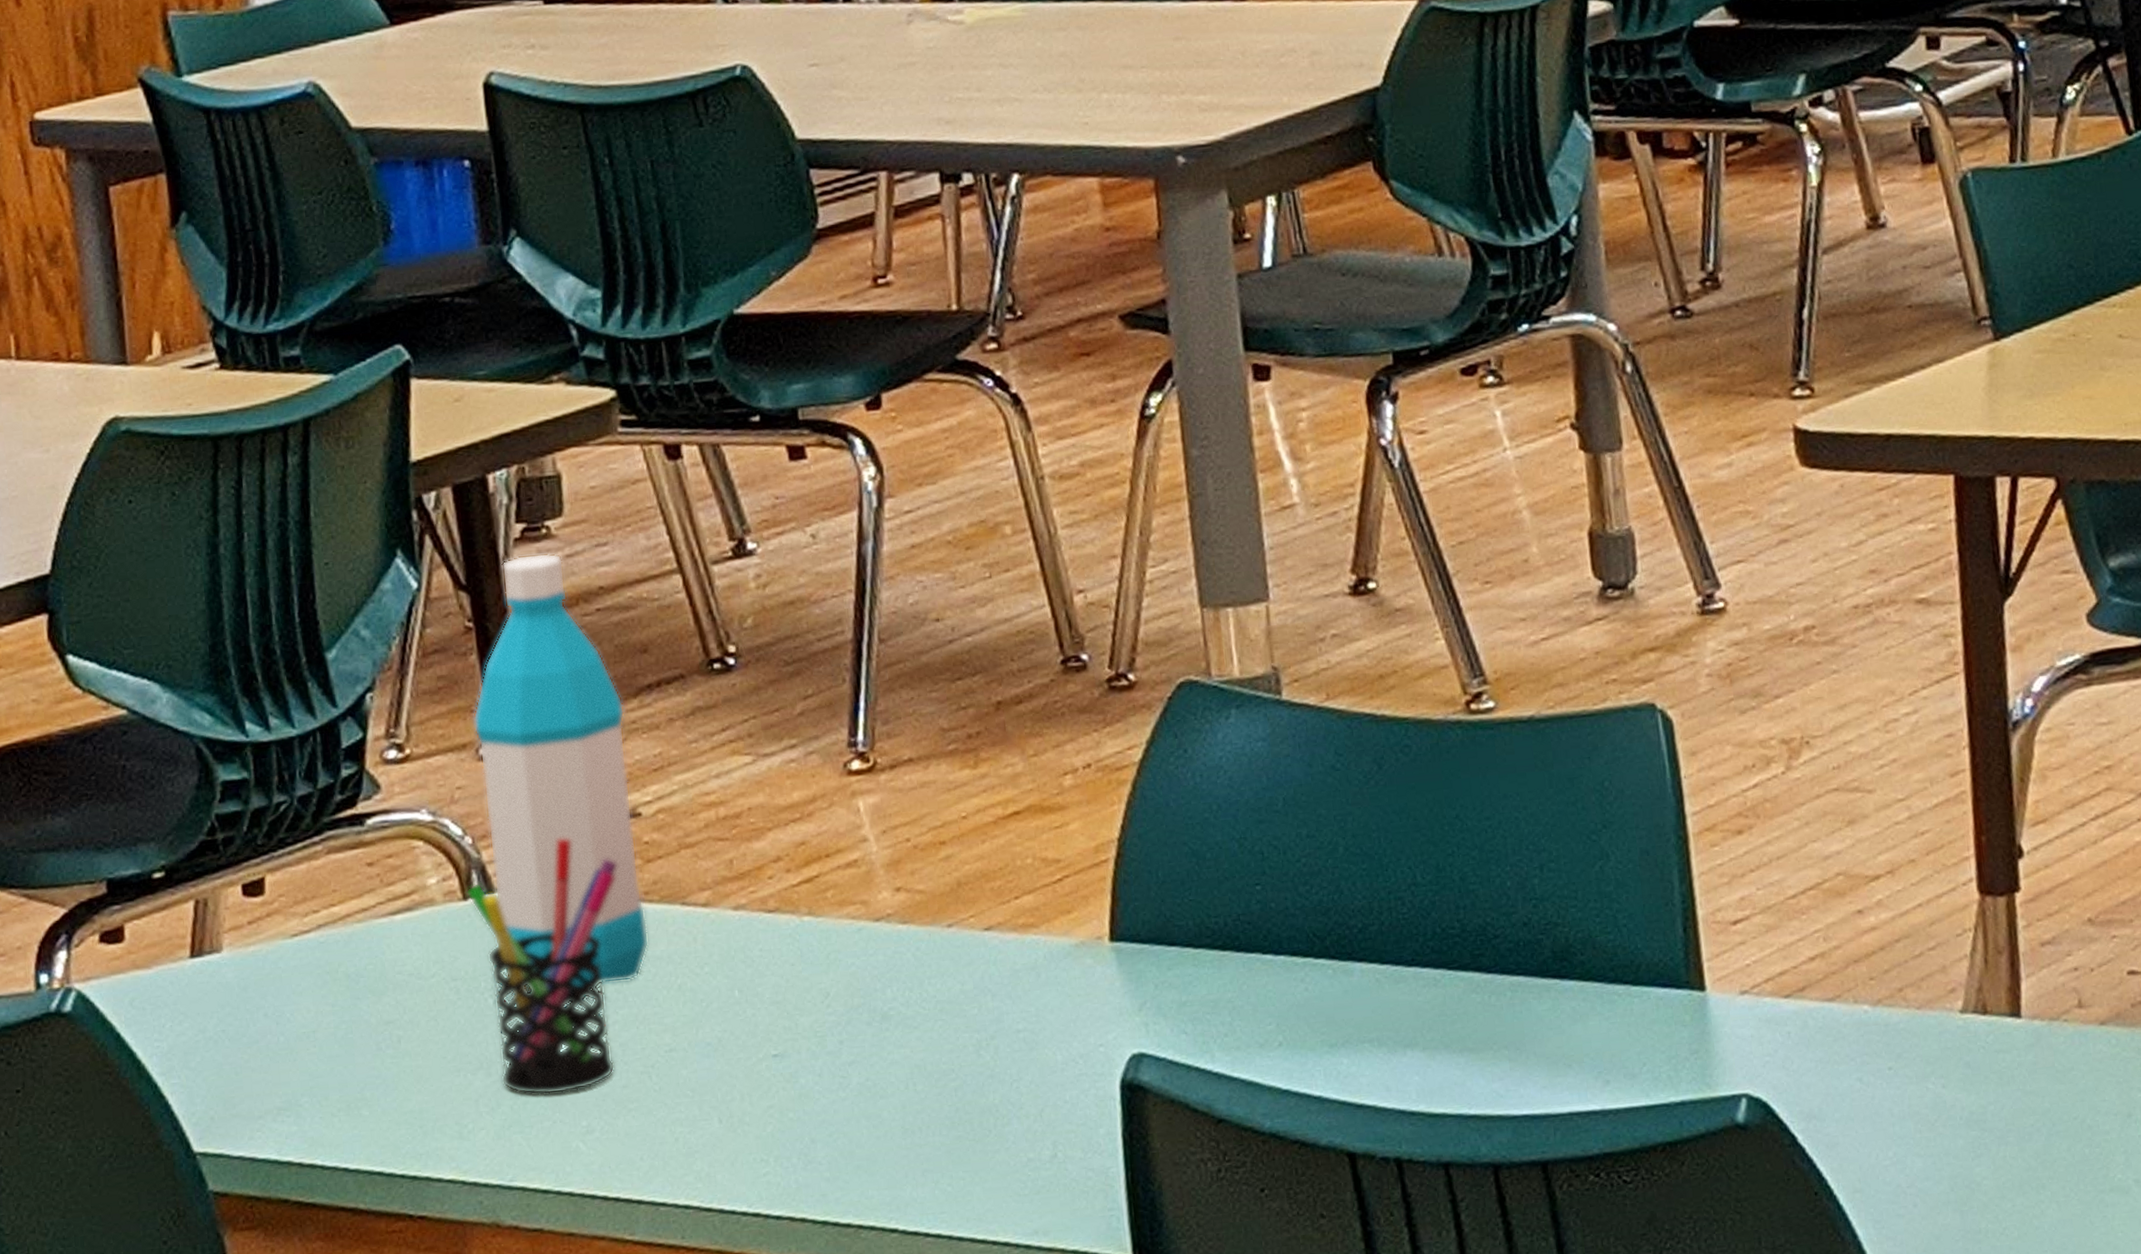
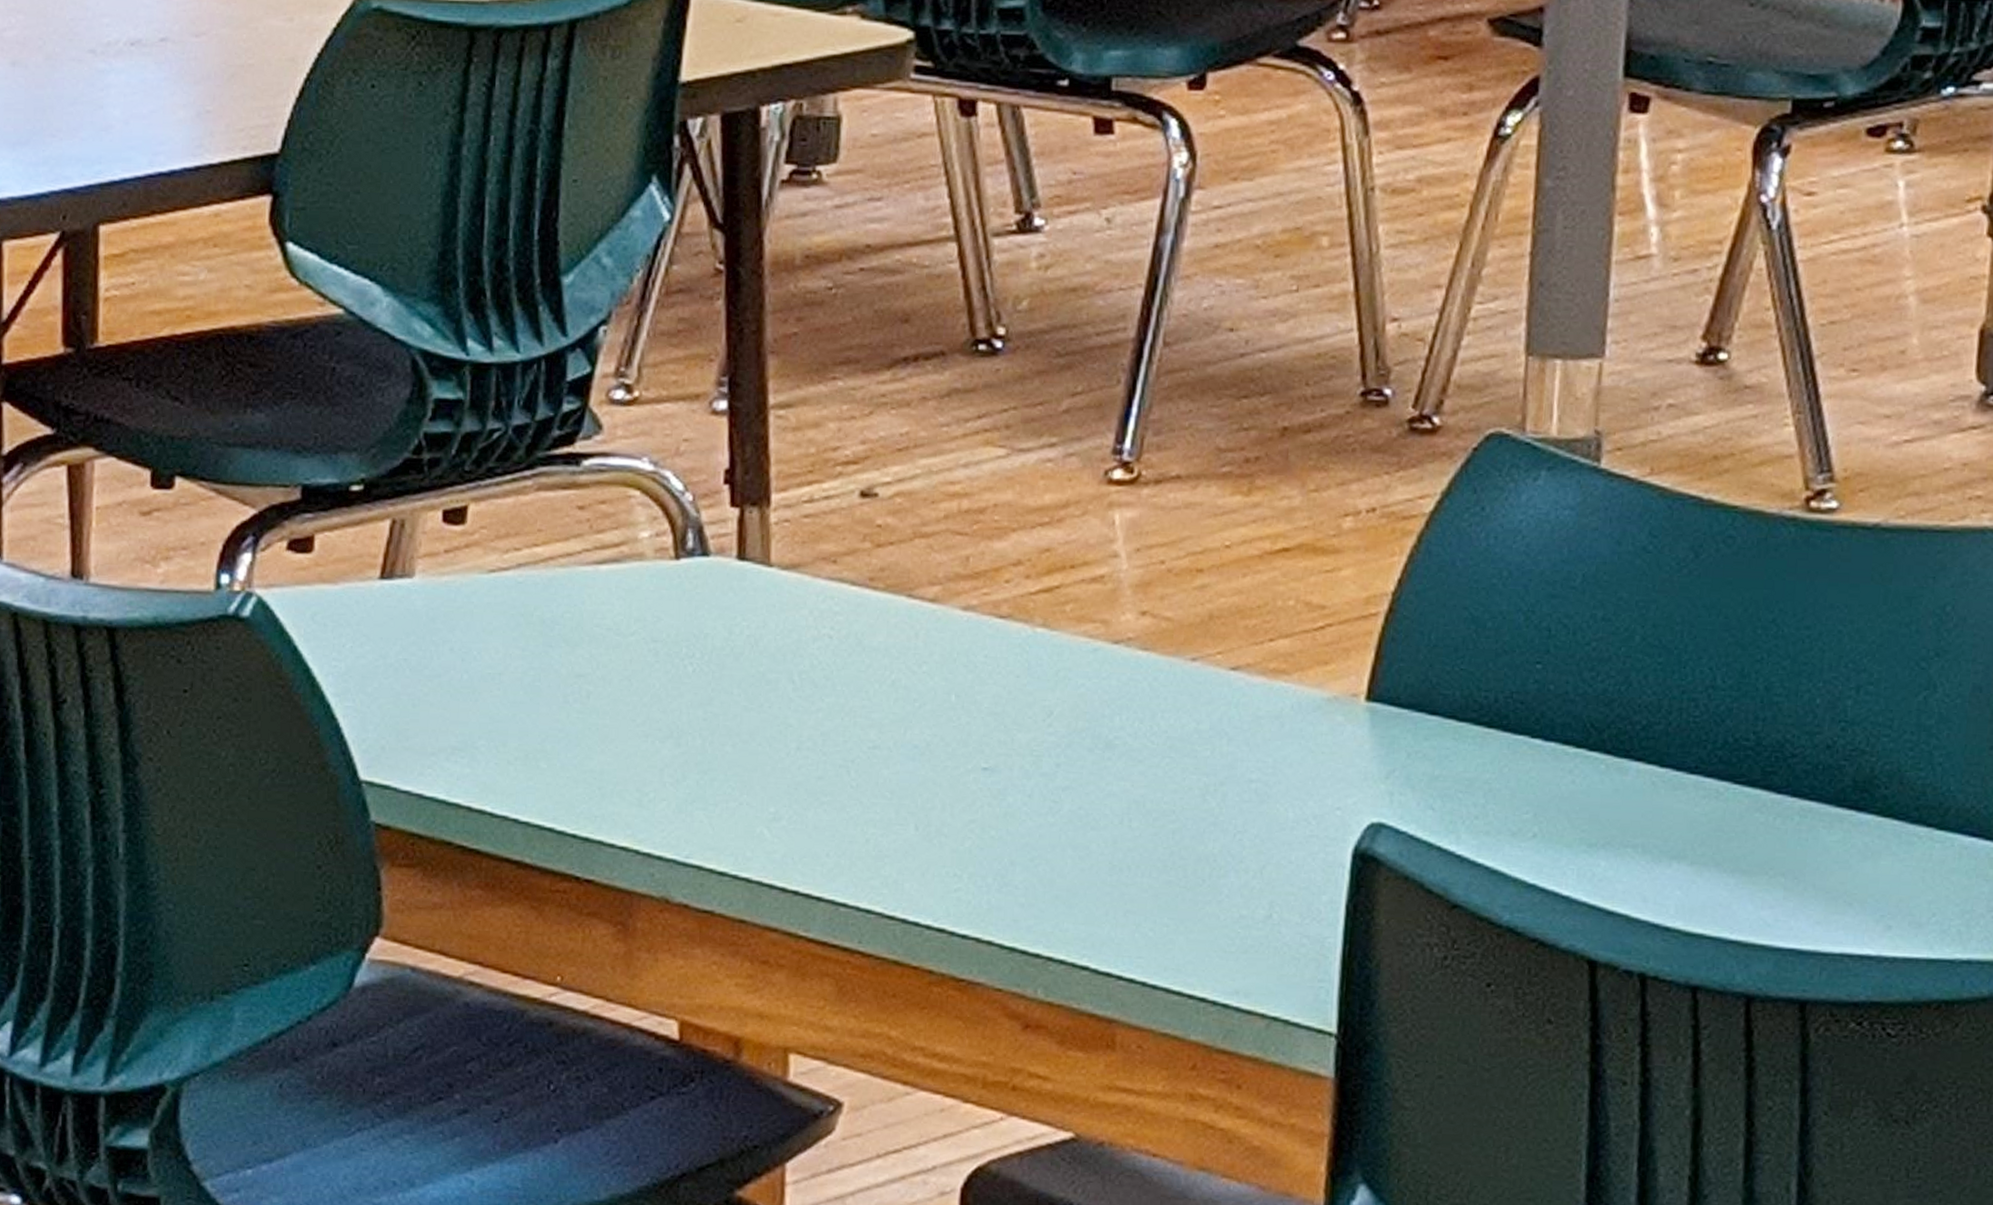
pen holder: present [465,838,618,1095] -> none [678,509,845,776]
water bottle: present [473,553,650,992] -> none [710,199,876,671]

